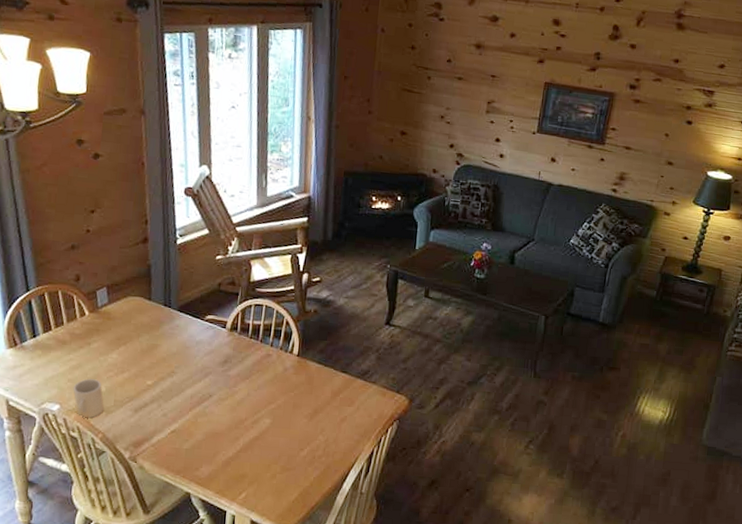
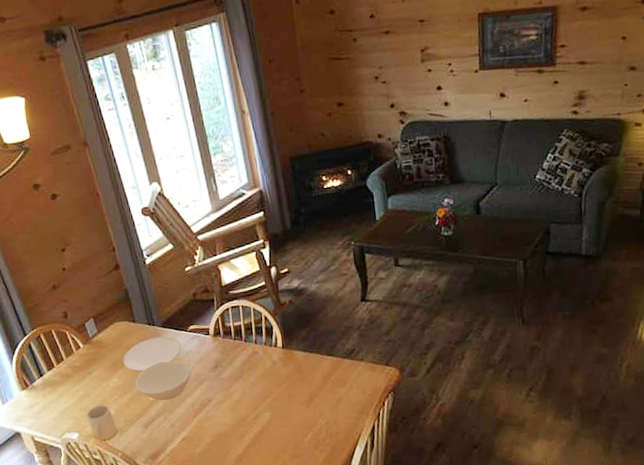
plate: none [127,319,195,352] -> present [122,336,182,372]
bowl: none [135,346,199,387] -> present [135,361,192,400]

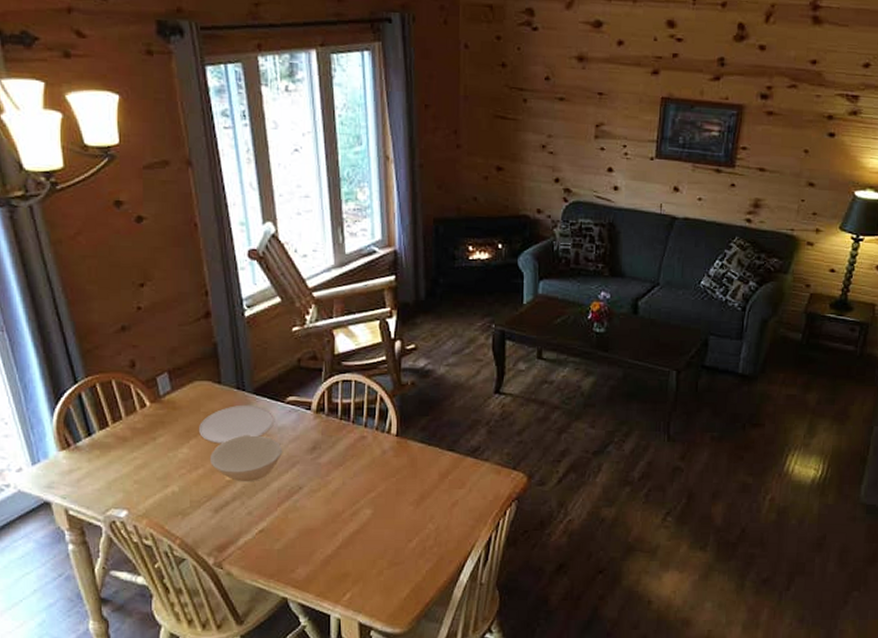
cup: present [86,404,118,441] -> none [141,478,180,523]

